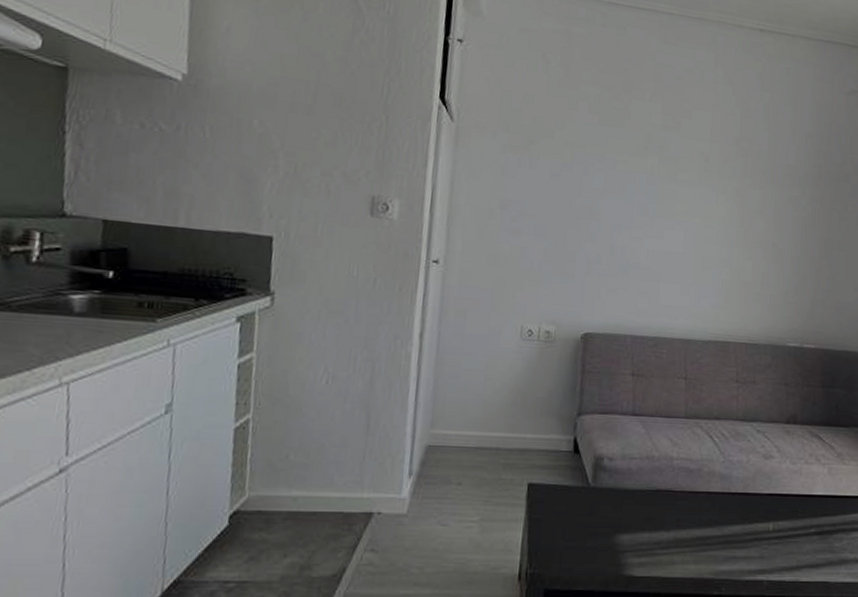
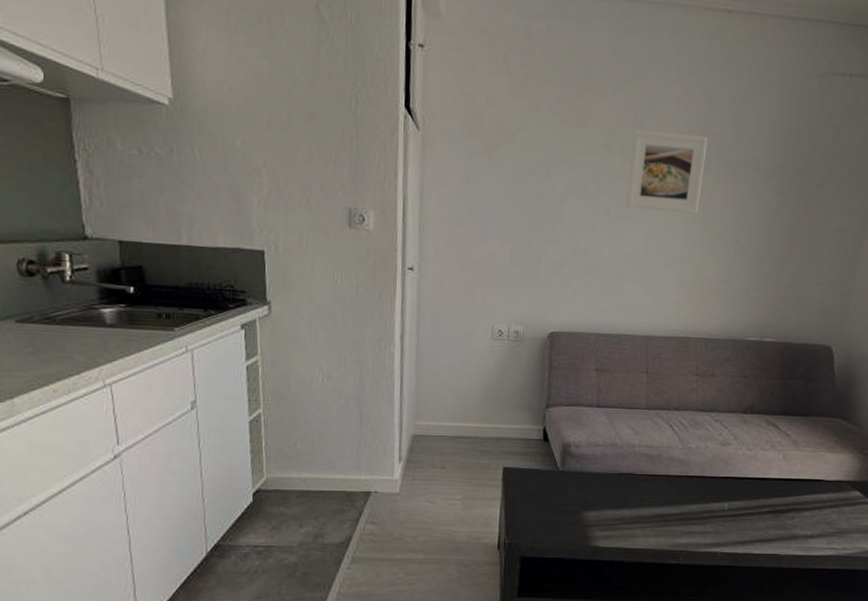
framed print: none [664,133,744,217] -> present [626,130,708,214]

